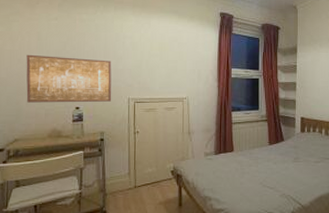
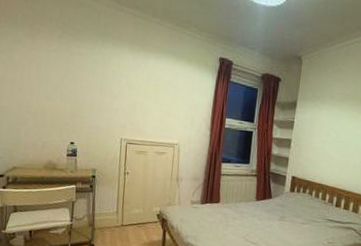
wall art: present [26,54,112,103] -> none [25,85,107,140]

